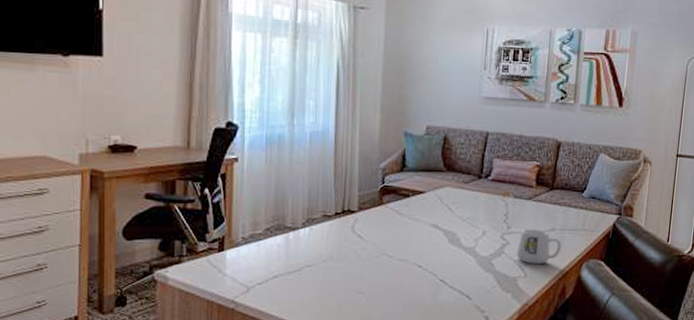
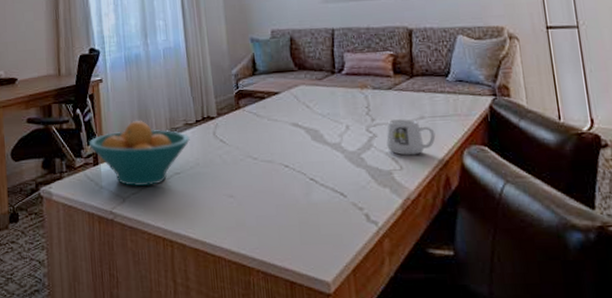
fruit bowl: none [215,206,327,277] -> present [88,120,190,187]

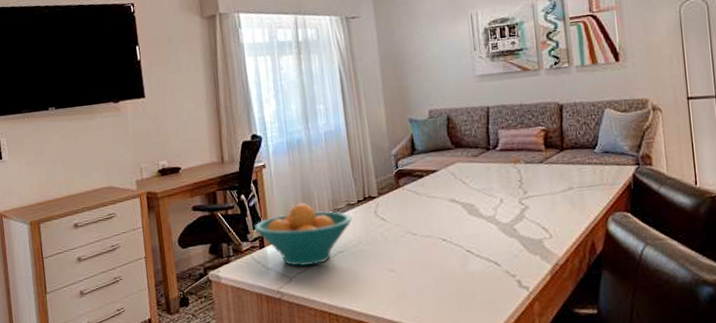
mug: present [386,119,436,156] -> none [537,190,583,225]

